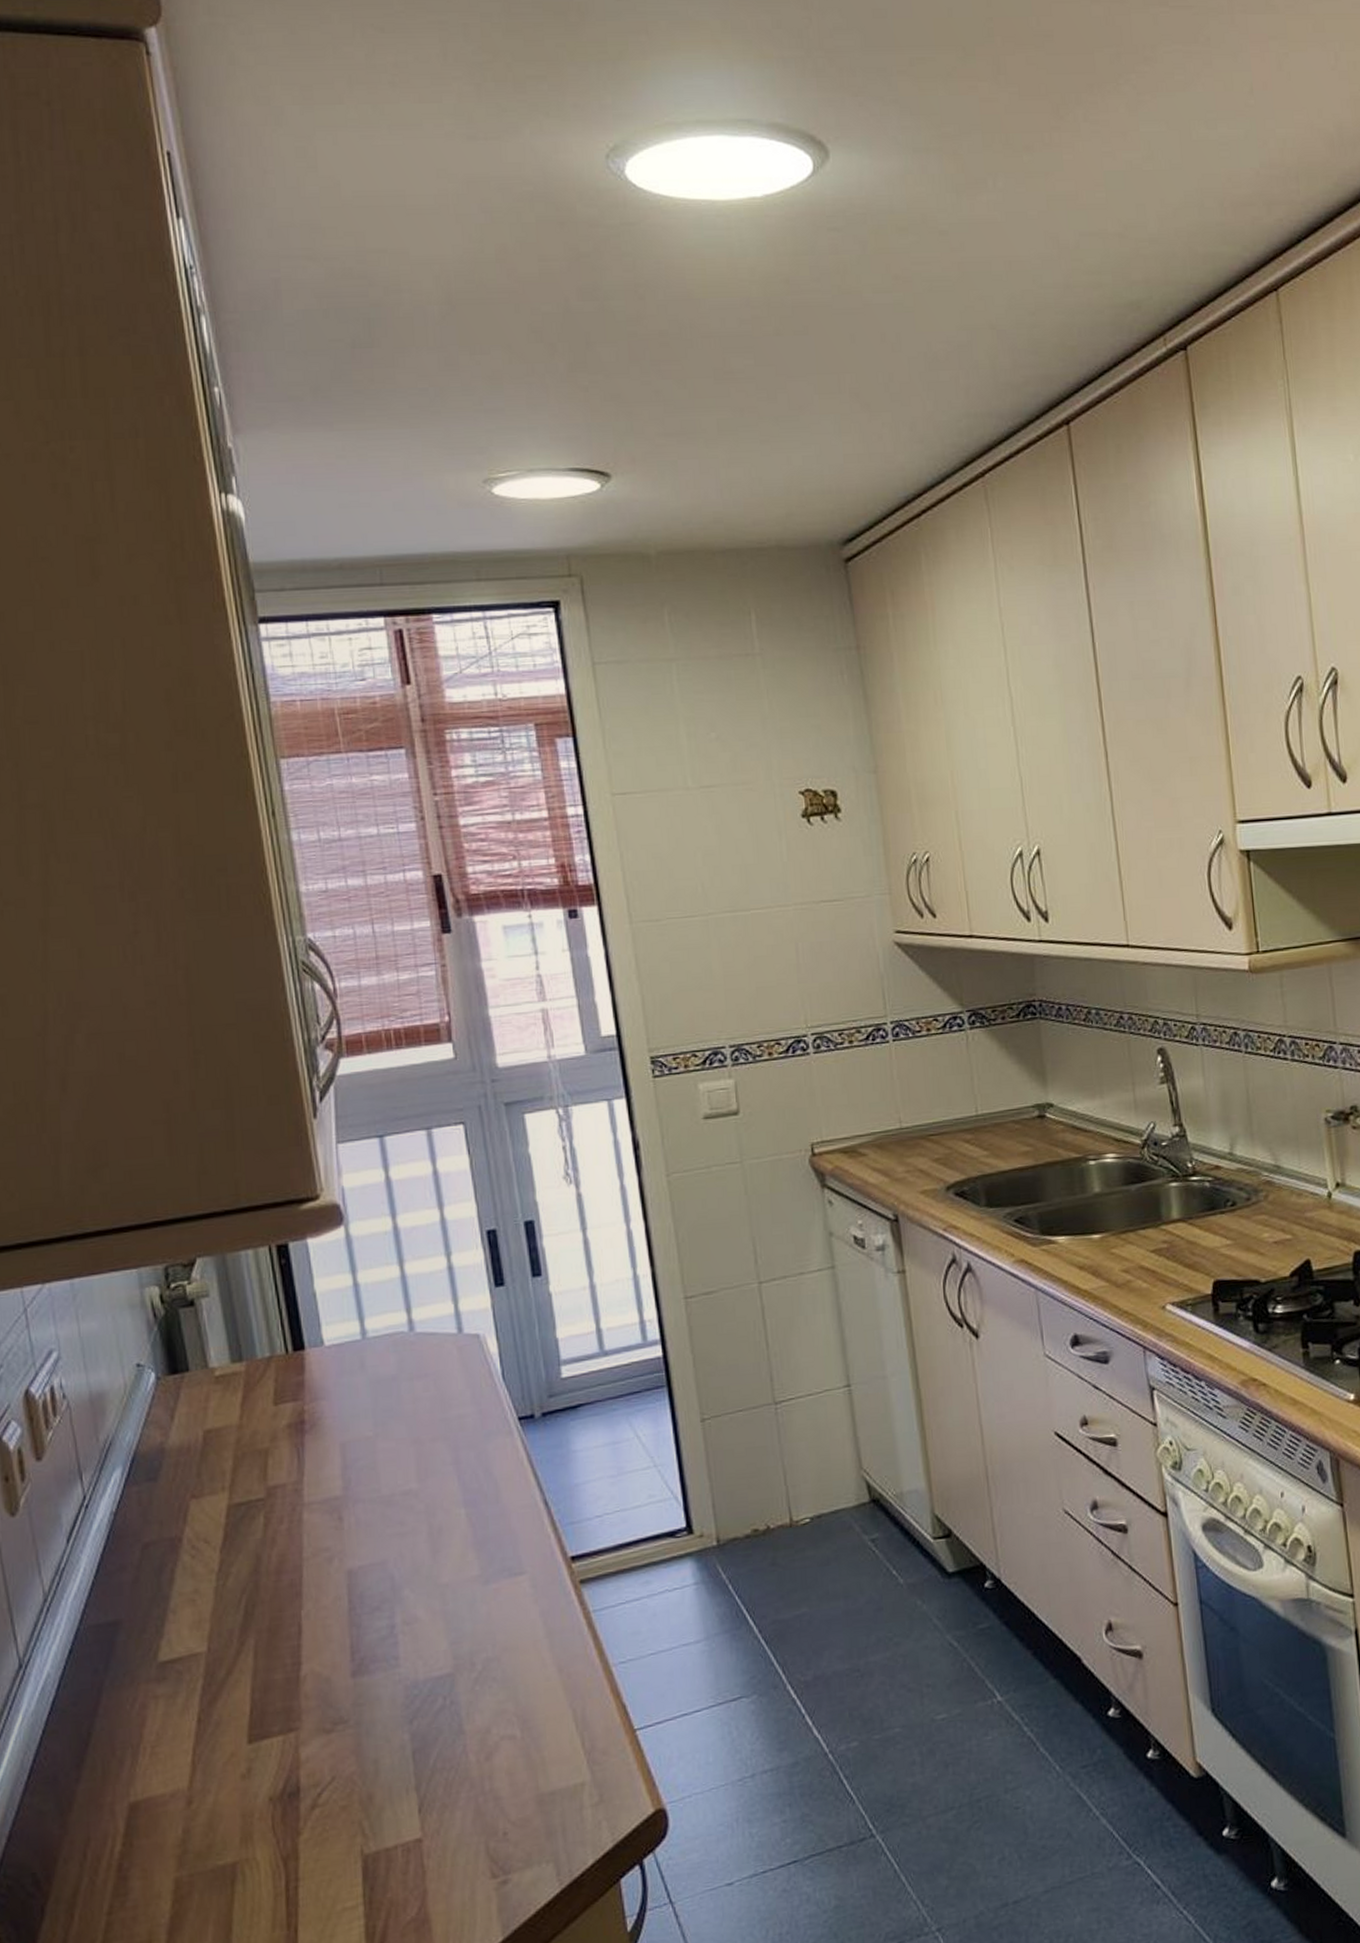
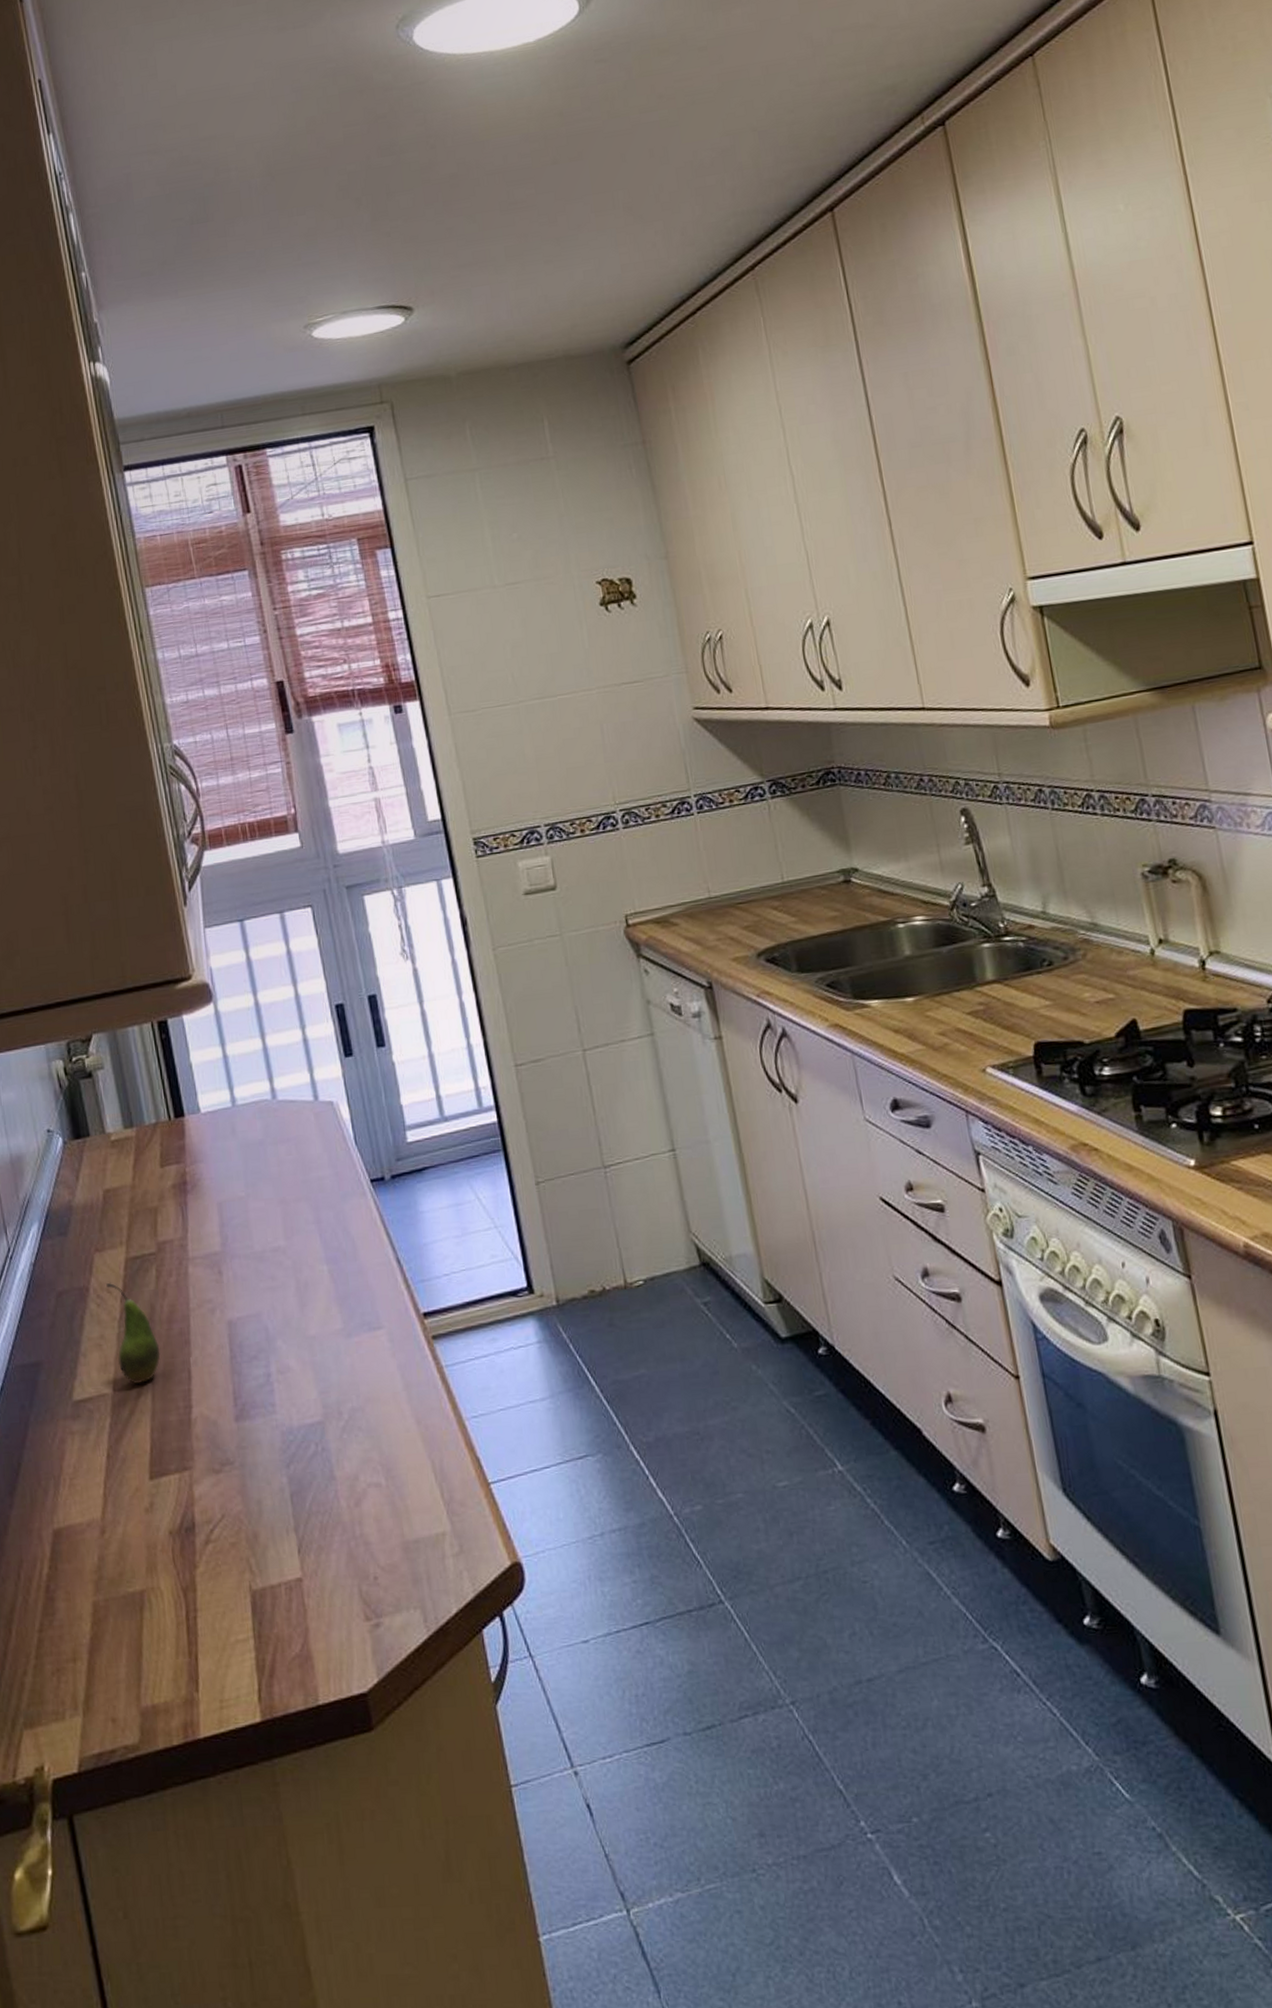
fruit: none [203,1531,266,1642] -> present [106,1282,161,1384]

